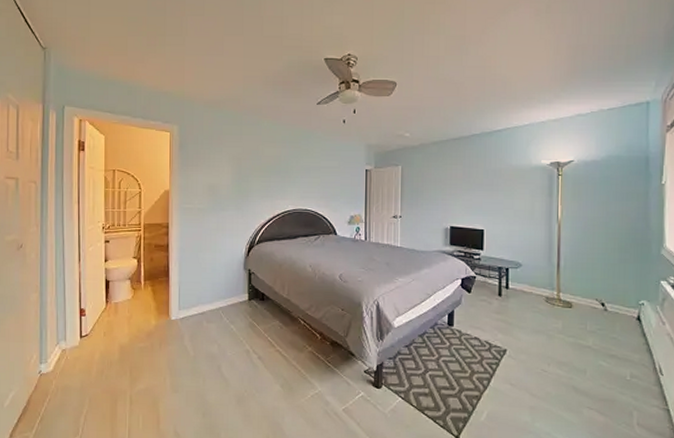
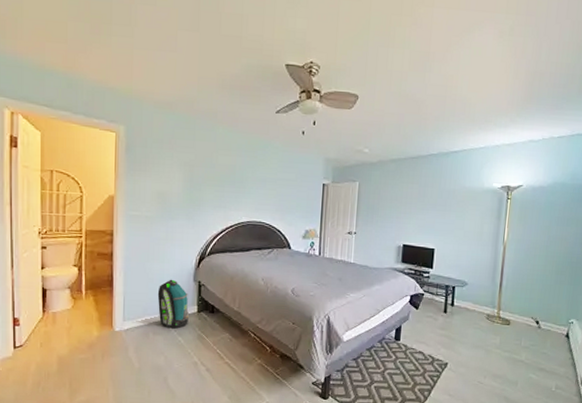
backpack: none [210,268,240,317] -> present [157,279,189,329]

